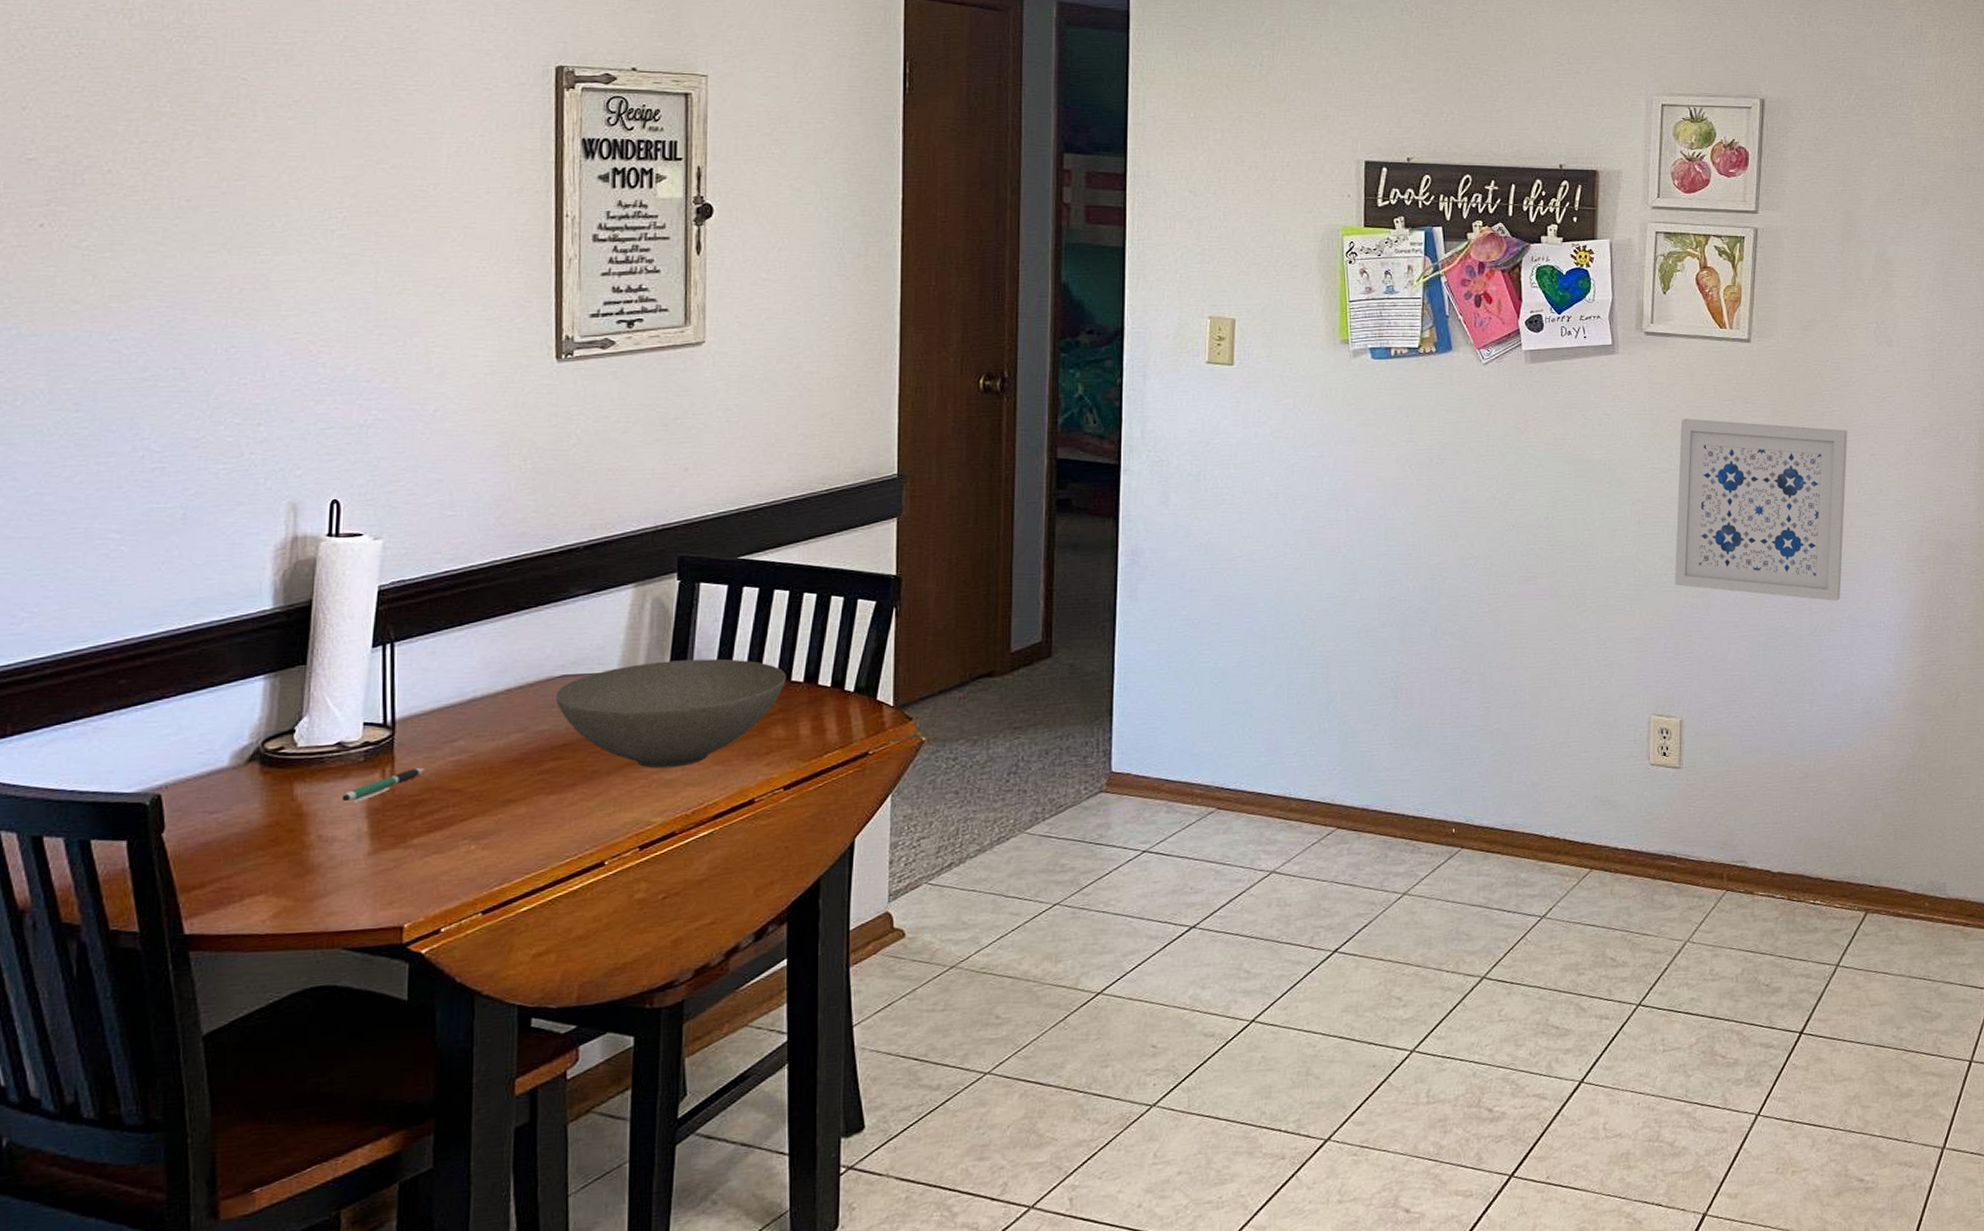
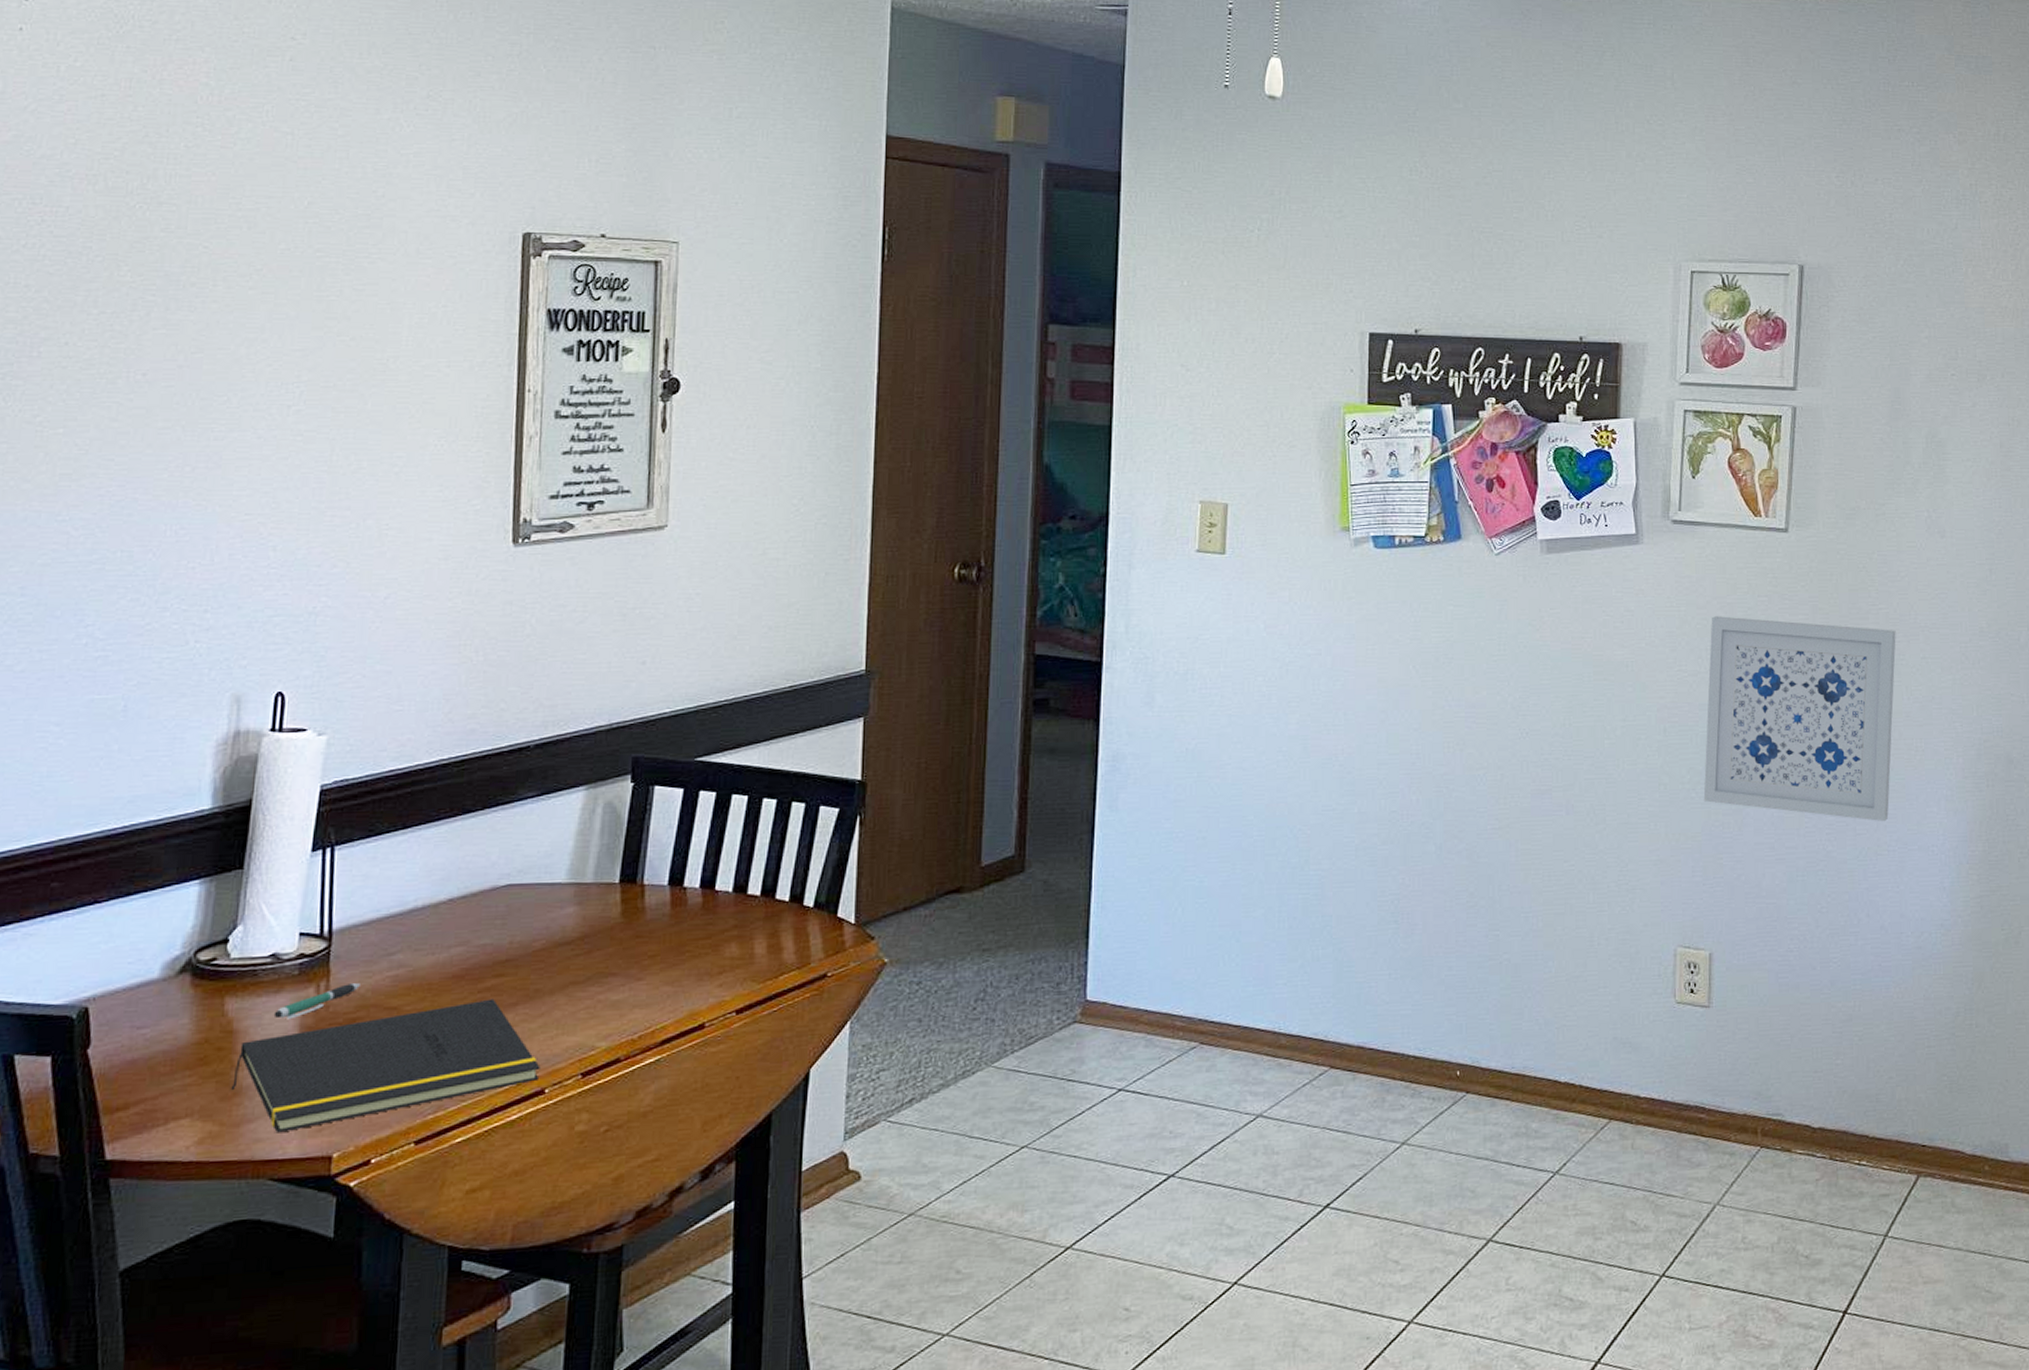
notepad: none [303,780,600,907] -> present [230,998,540,1133]
bowl: present [555,658,786,769] -> none [499,868,742,989]

